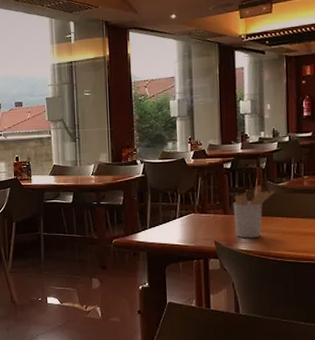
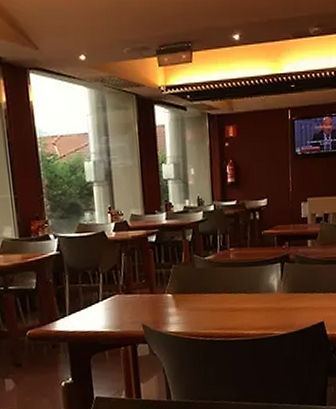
utensil holder: present [233,185,275,239] -> none [160,260,202,319]

